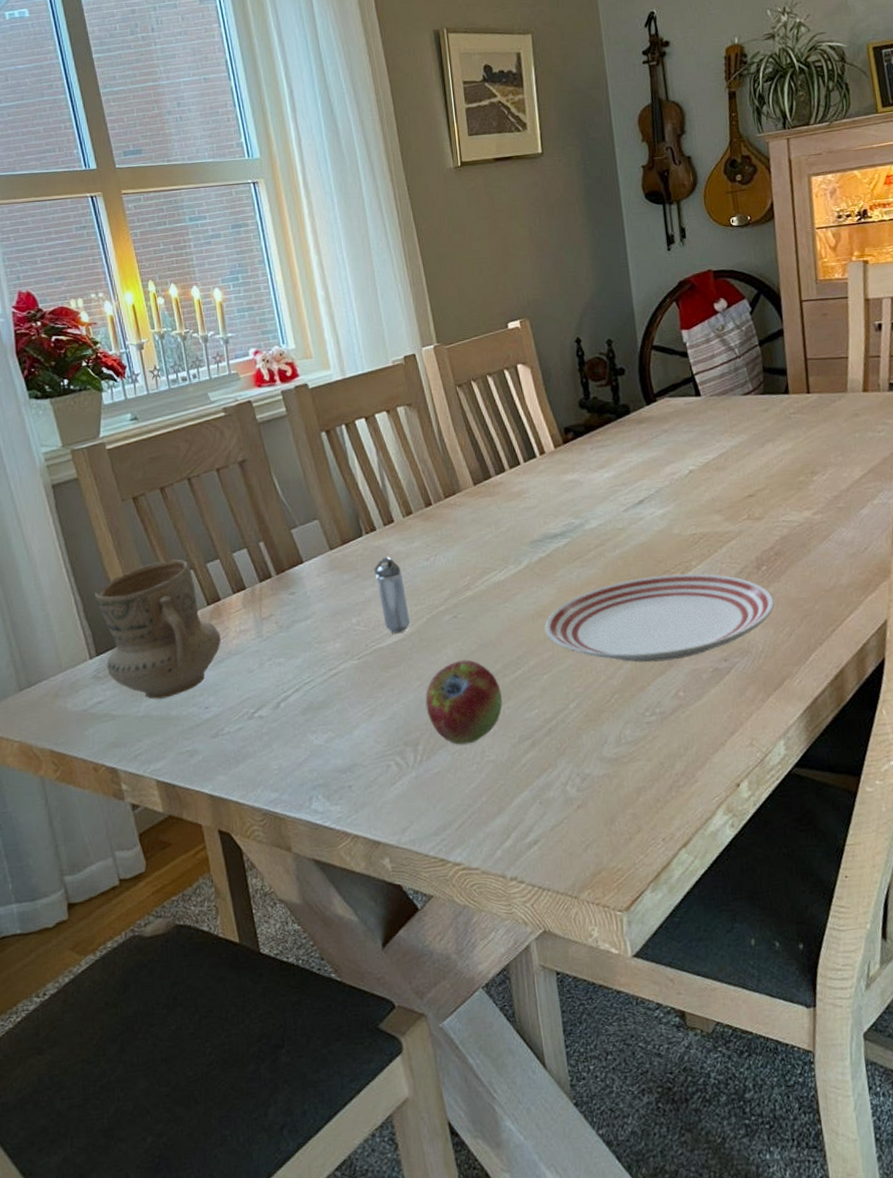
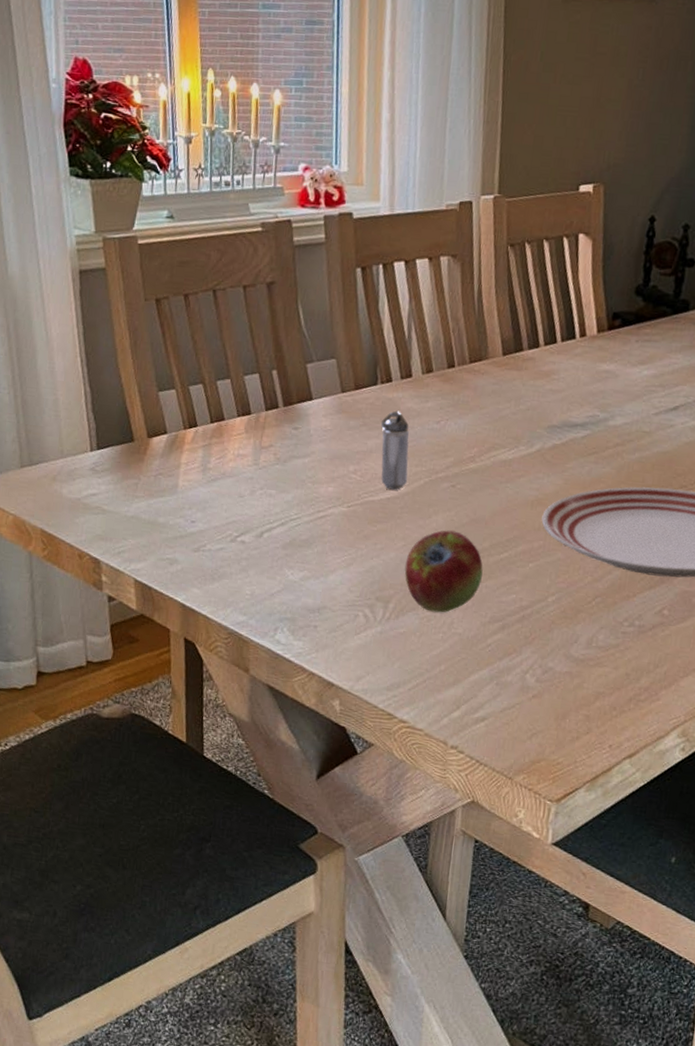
mug: present [94,559,221,699] -> none [104,369,219,505]

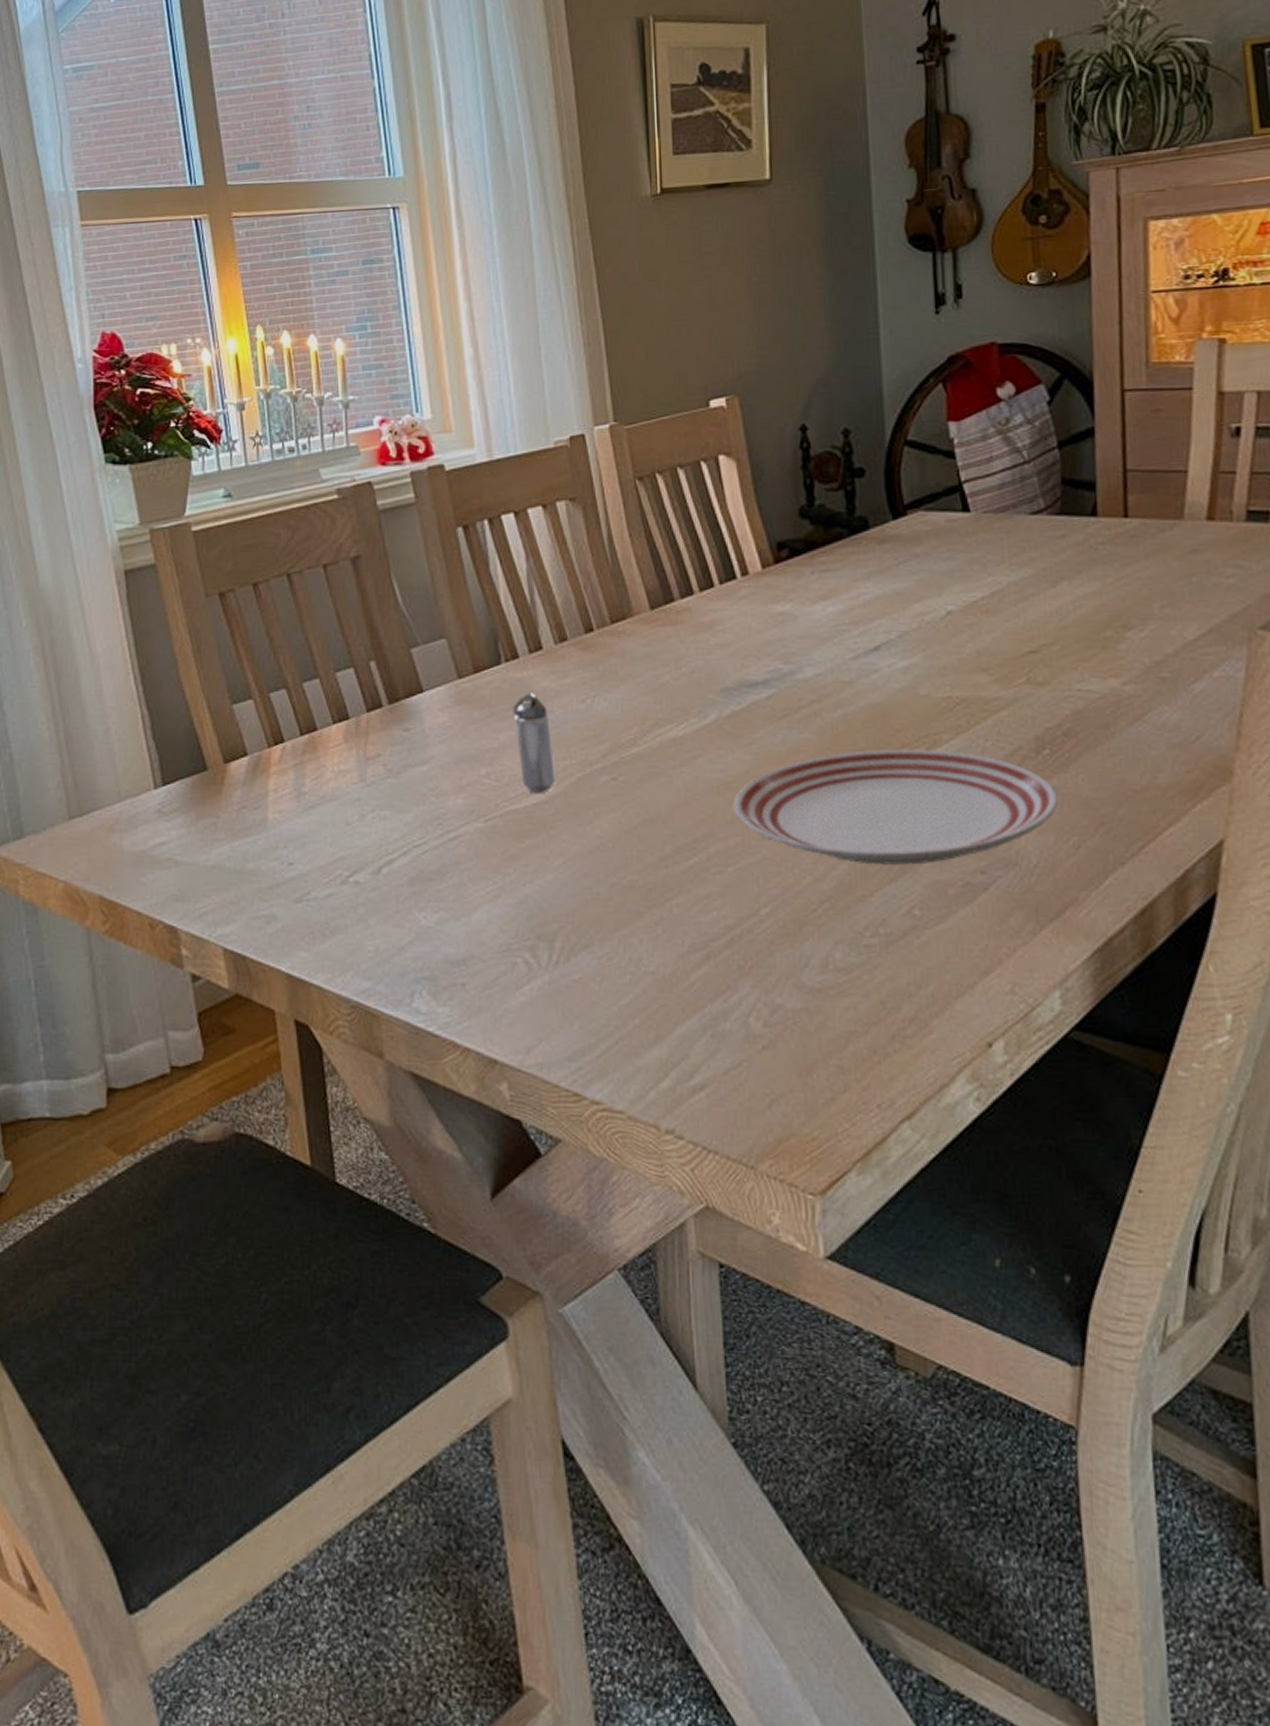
fruit: present [404,530,483,613] -> none [568,837,670,947]

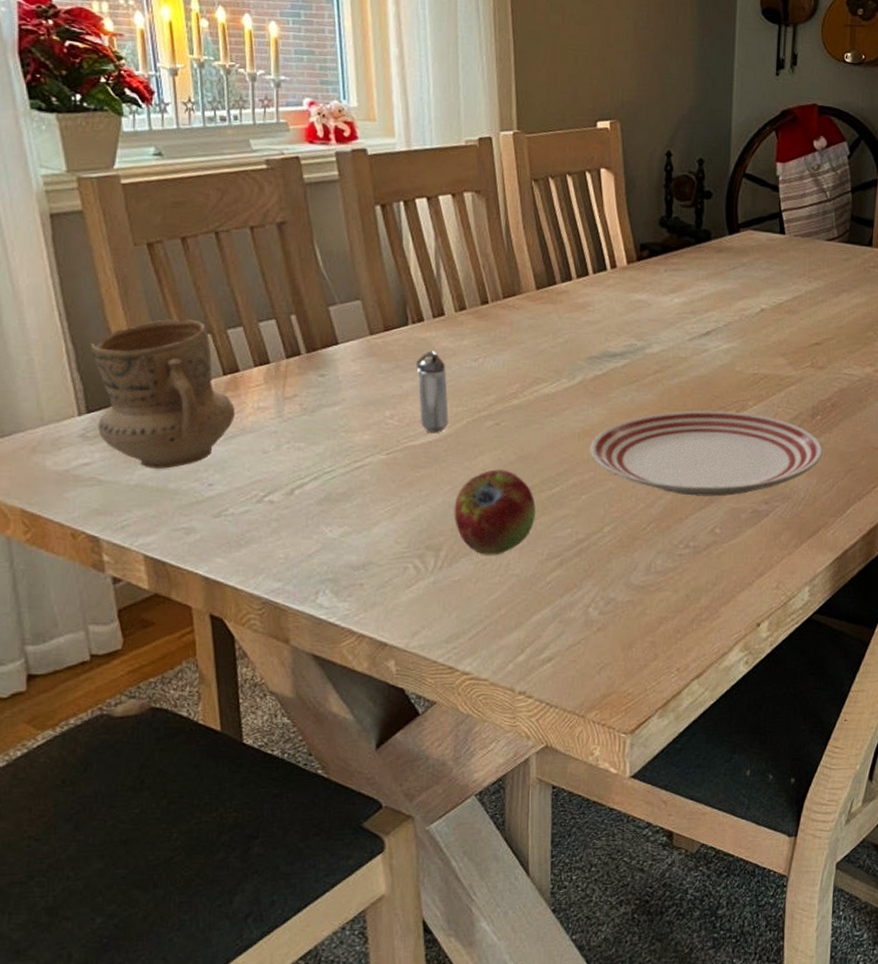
mug: none [165,674,314,846] -> present [91,319,235,469]
fruit: none [568,837,670,947] -> present [454,469,536,555]

